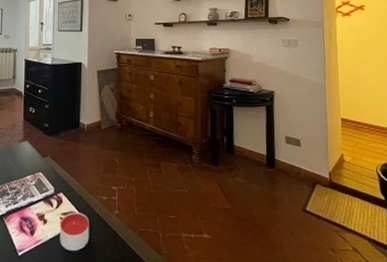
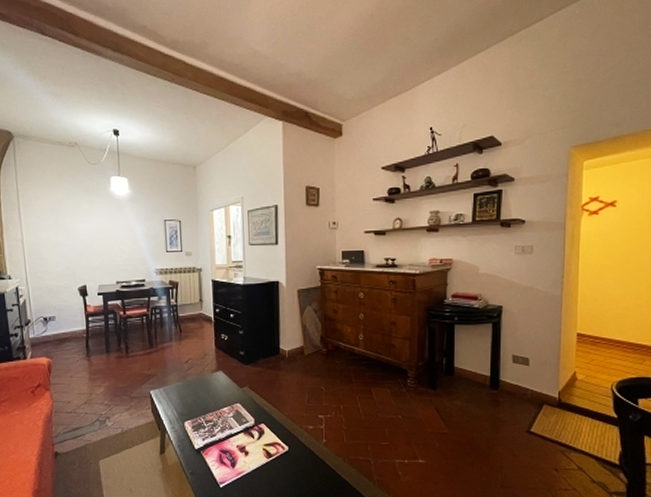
candle: present [59,212,90,251] -> none [263,442,295,481]

